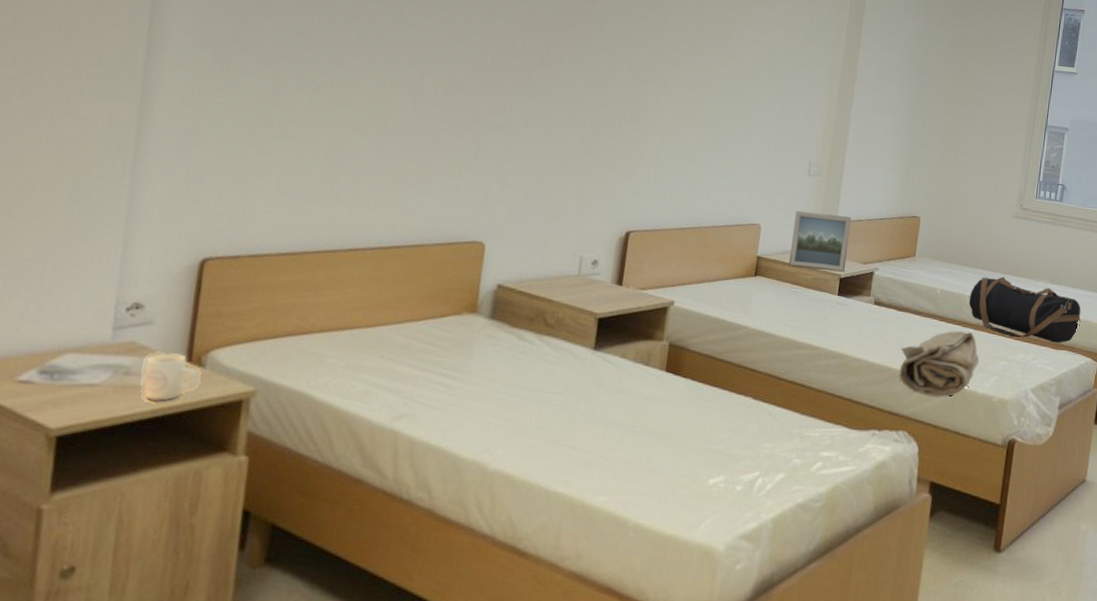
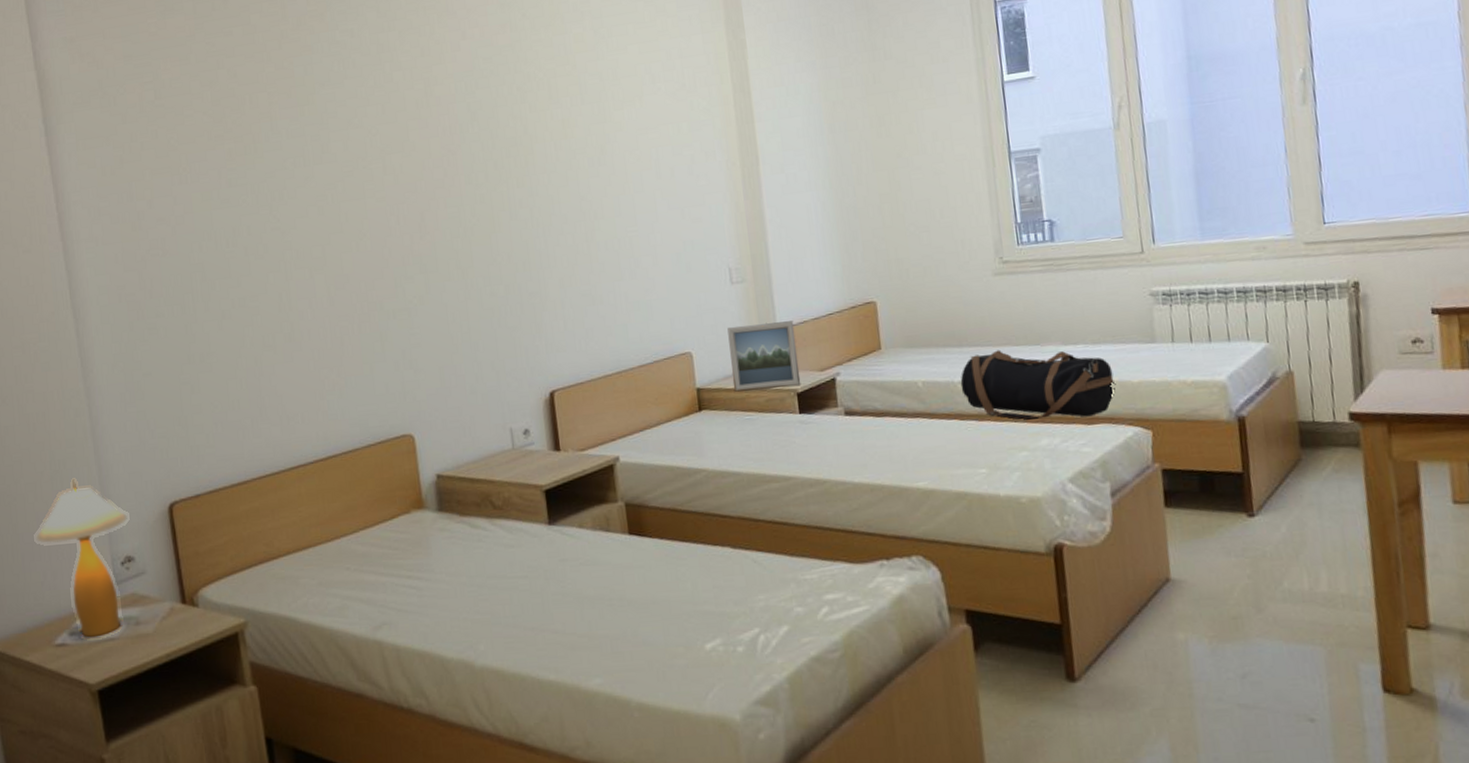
table lamp: none [29,213,149,381] -> present [36,479,127,638]
mug: present [143,353,198,402] -> none [150,598,196,646]
towel: present [899,331,980,398] -> none [890,425,993,511]

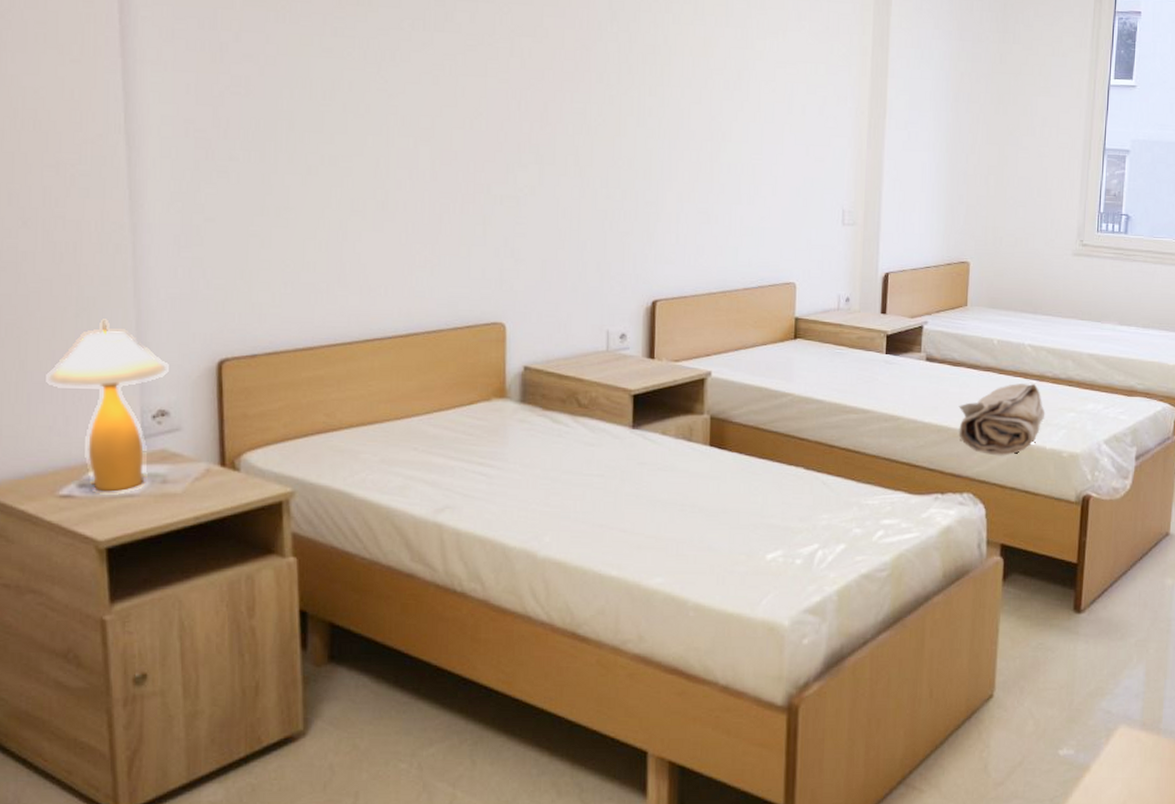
picture frame: present [727,321,801,392] -> none [829,264,894,329]
towel: none [890,425,993,511] -> present [958,383,1046,456]
duffel bag: present [960,350,1115,420] -> none [1029,321,1155,389]

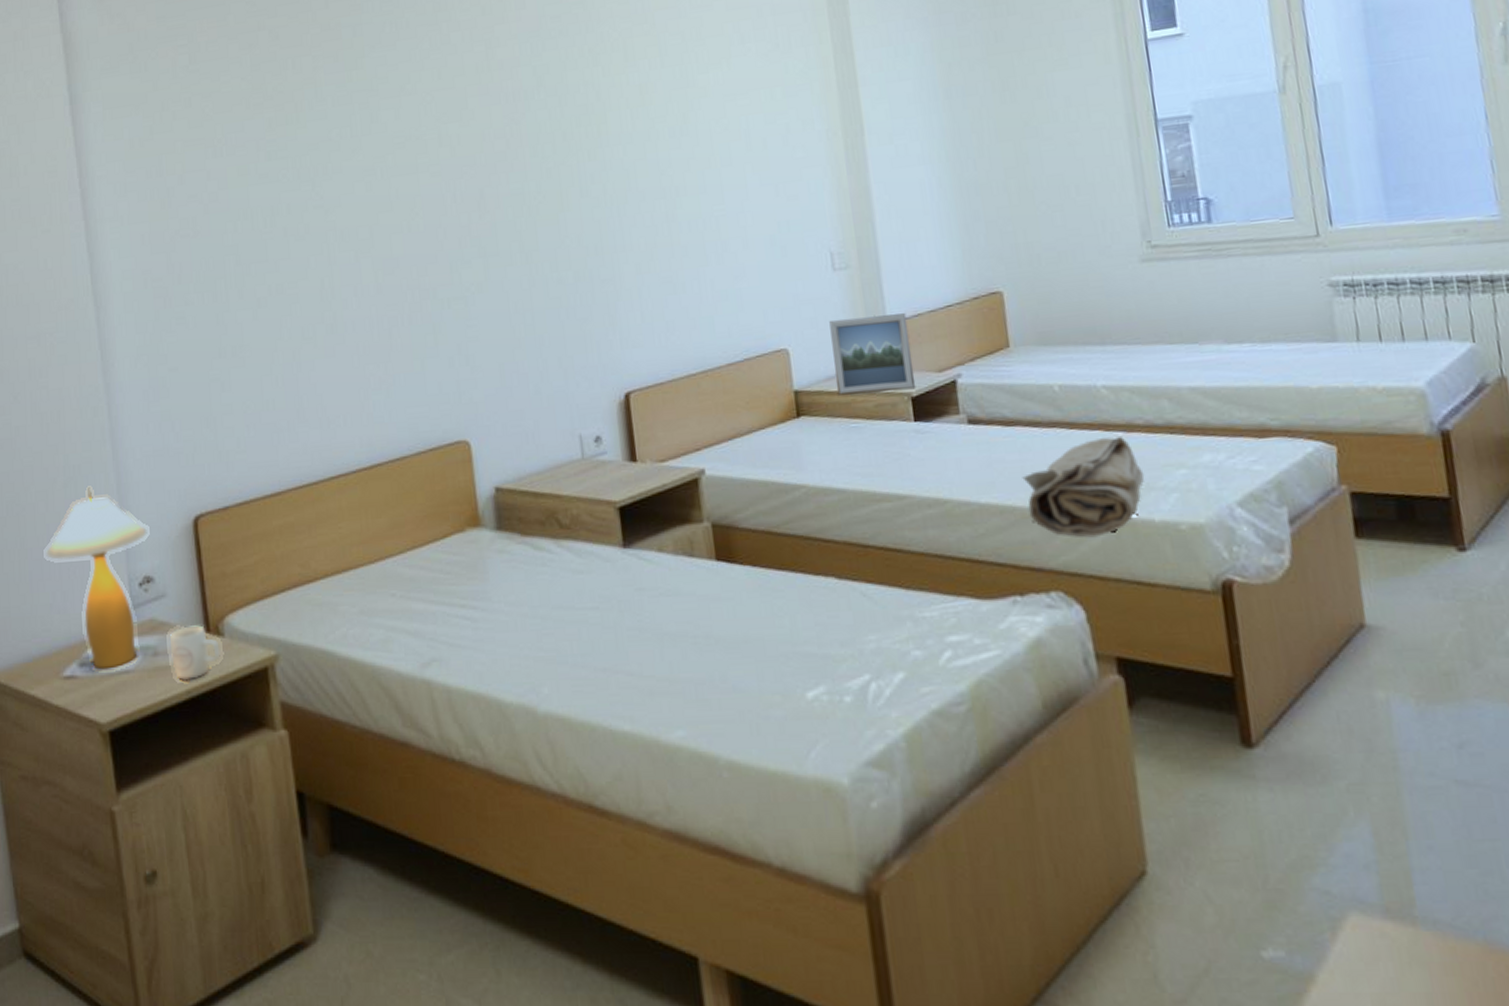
mug: none [182,459,234,508] -> present [170,625,220,681]
picture frame: none [829,264,894,329] -> present [829,313,916,395]

